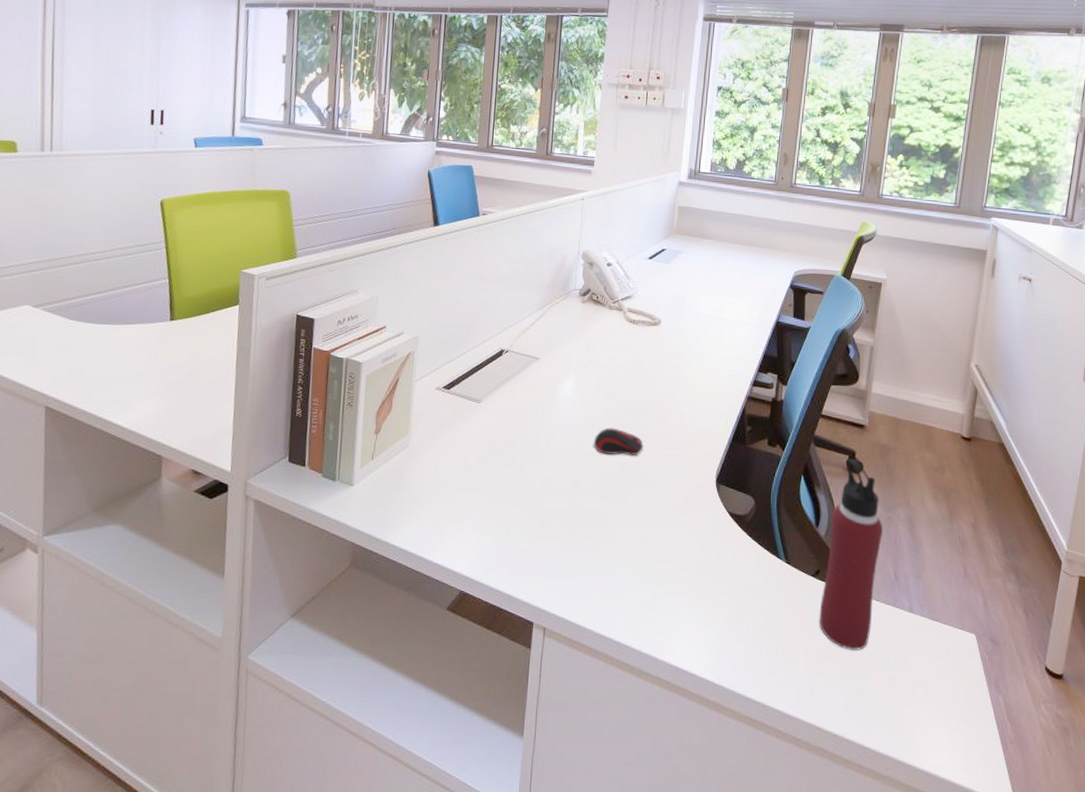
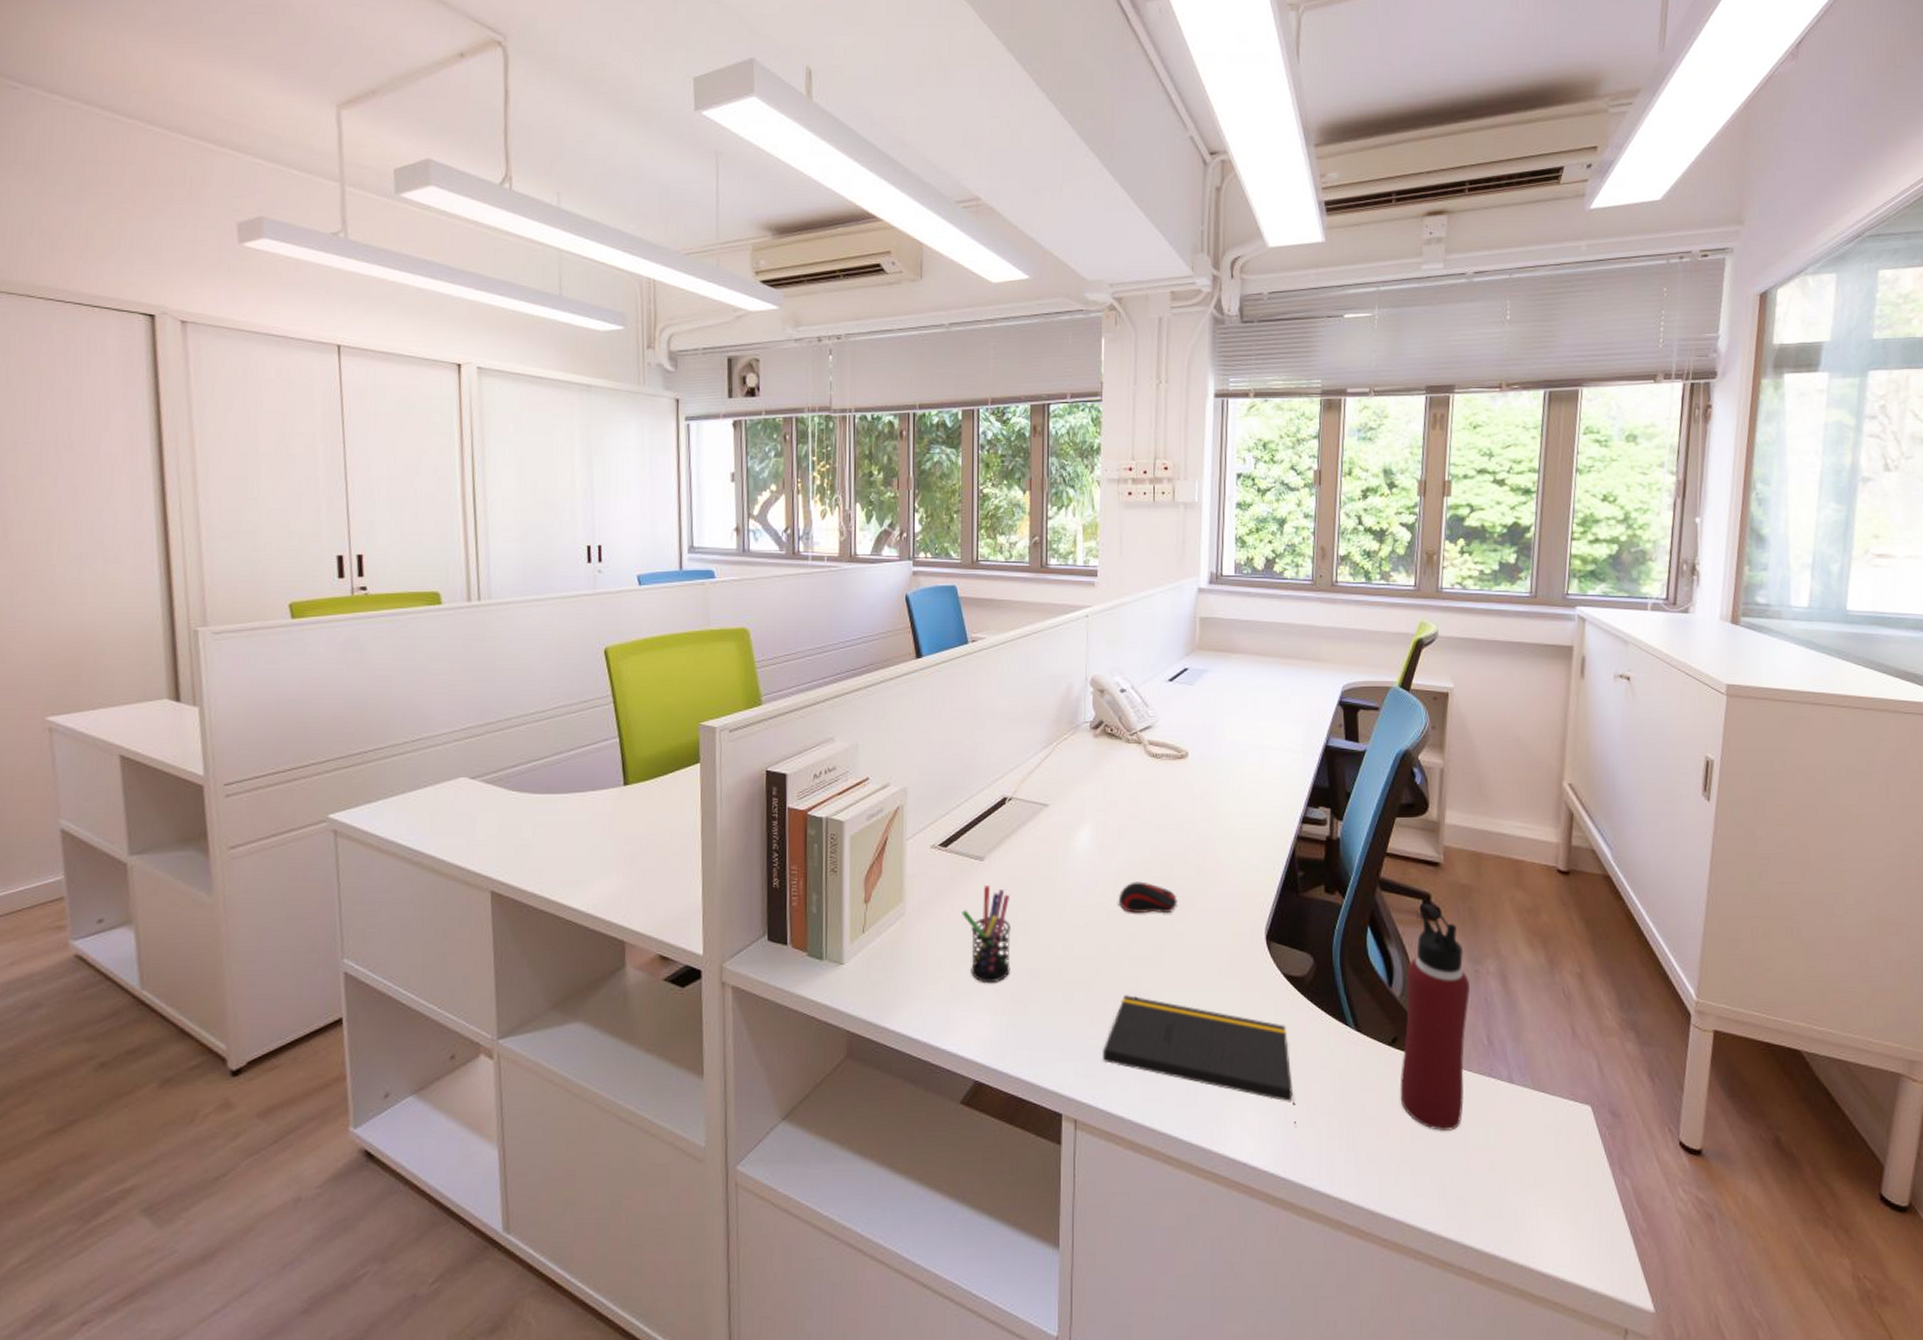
pen holder: none [458,424,502,508] -> present [962,885,1011,984]
notepad: none [570,524,732,642] -> present [1102,995,1296,1127]

